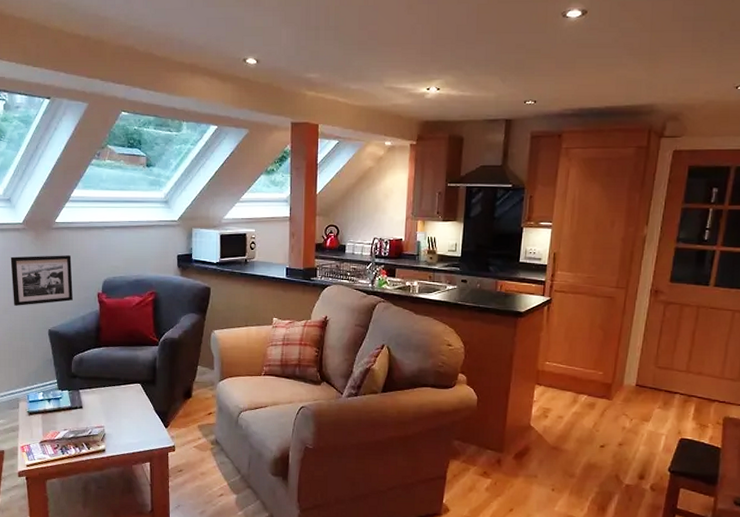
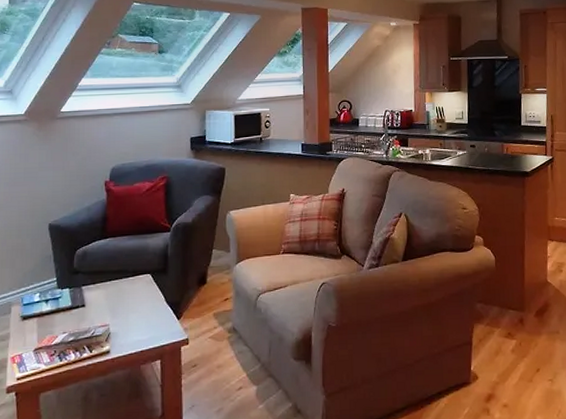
picture frame: present [10,255,73,306] -> none [9,144,78,201]

